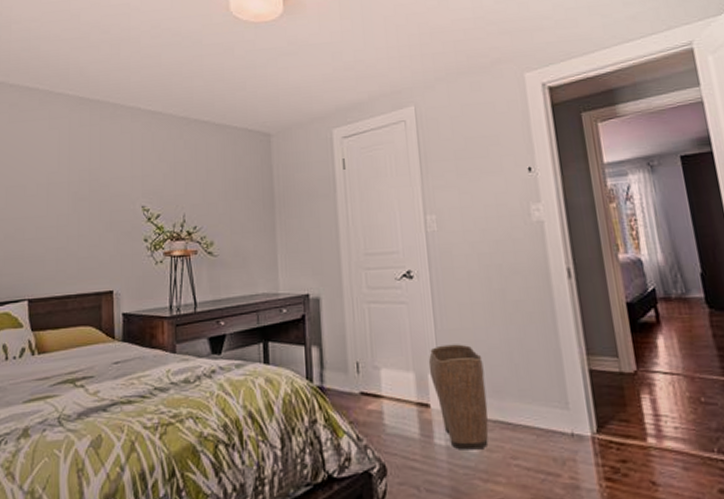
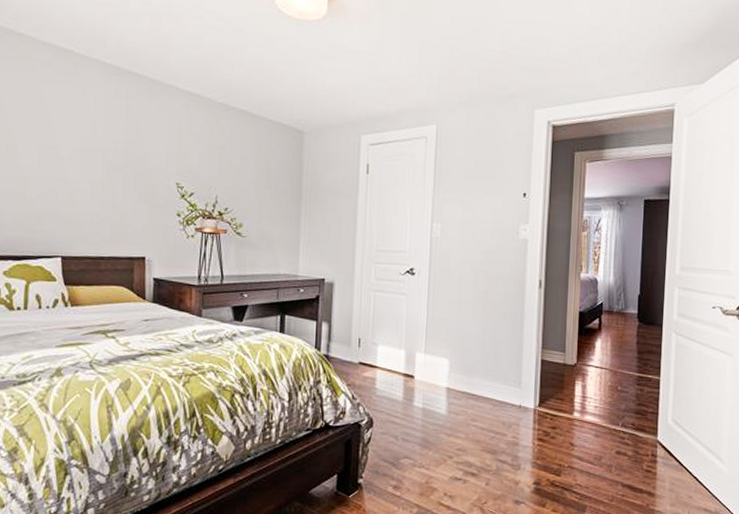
laundry basket: present [428,344,489,450] -> none [417,331,461,412]

